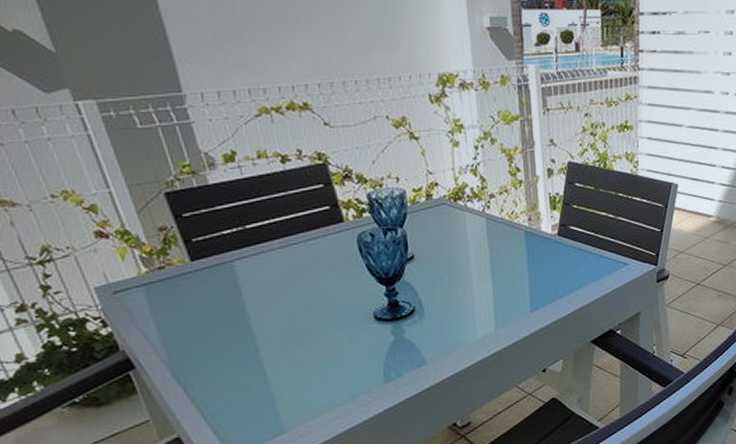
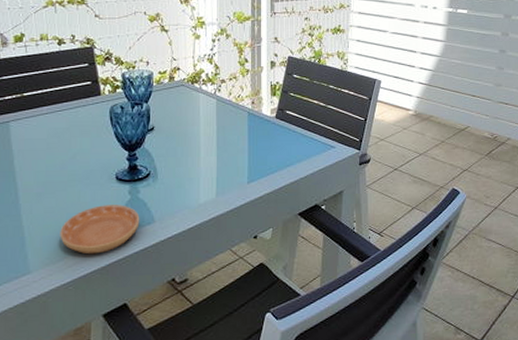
saucer: none [314,347,409,406] -> present [60,205,140,255]

